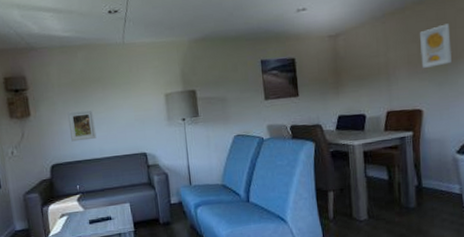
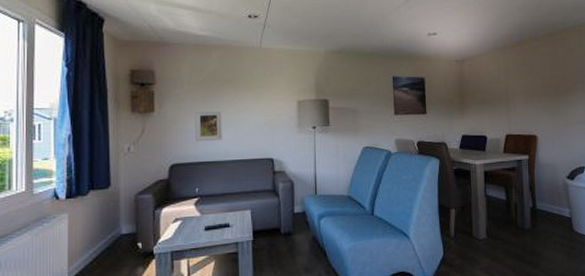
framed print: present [419,23,451,69] -> none [535,60,562,98]

